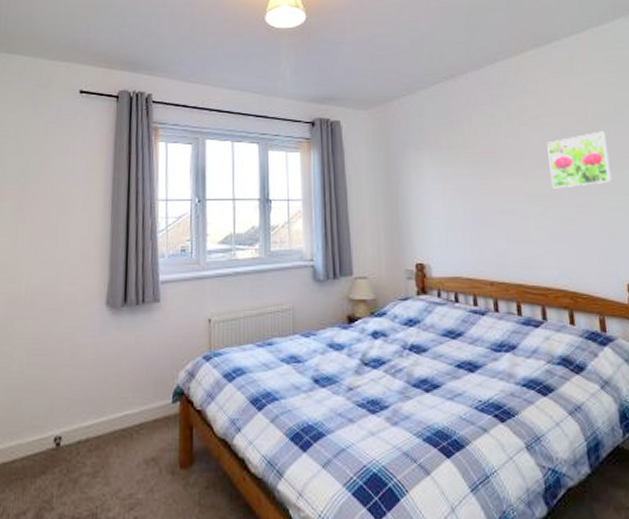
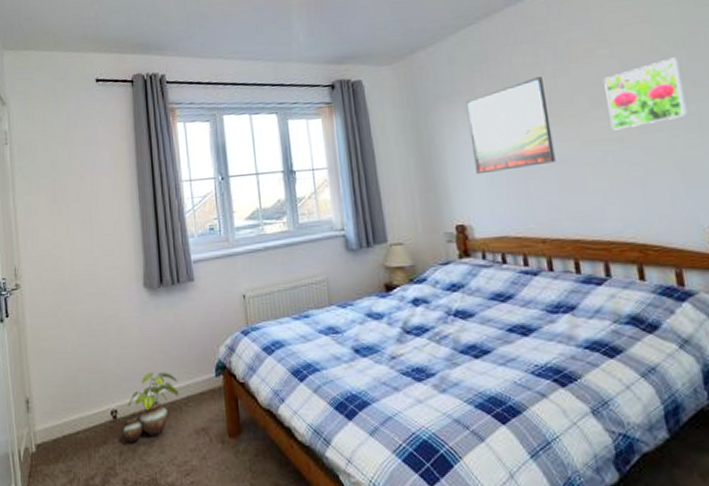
potted plant: none [65,397,132,473] -> present [123,372,179,442]
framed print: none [431,135,505,218] -> present [466,77,556,175]

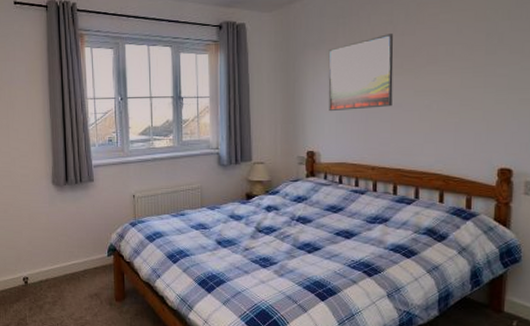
potted plant: present [123,372,179,442] -> none [33,251,78,301]
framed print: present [604,57,688,130] -> none [440,27,503,84]

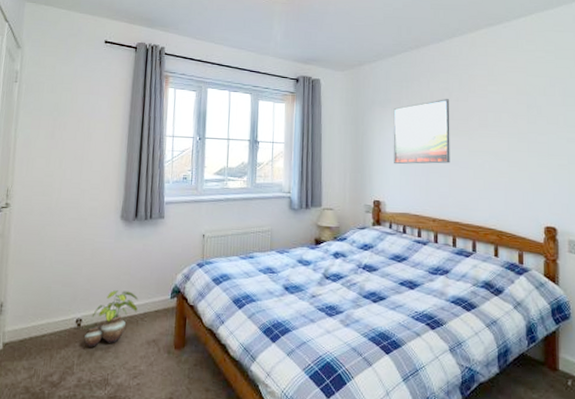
potted plant: none [33,251,78,301] -> present [84,290,139,347]

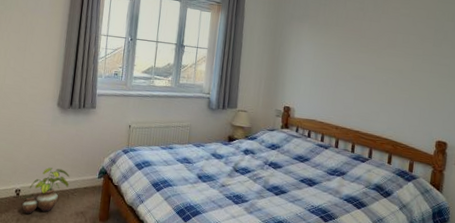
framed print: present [393,99,450,165] -> none [306,18,363,78]

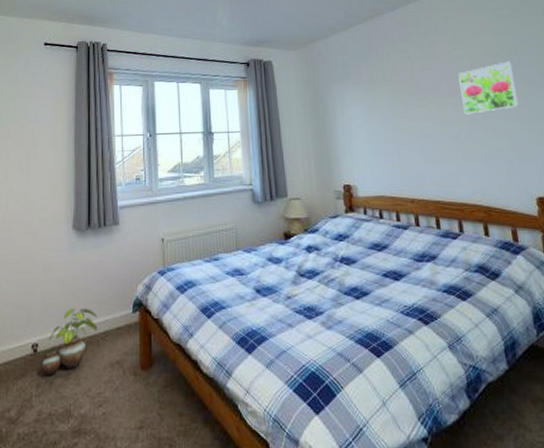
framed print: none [396,25,447,66] -> present [458,61,519,115]

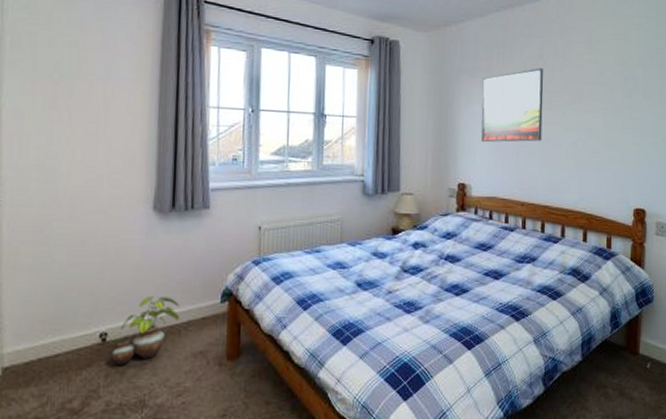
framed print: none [354,69,422,144] -> present [481,68,544,143]
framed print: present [458,61,519,115] -> none [585,72,637,123]

